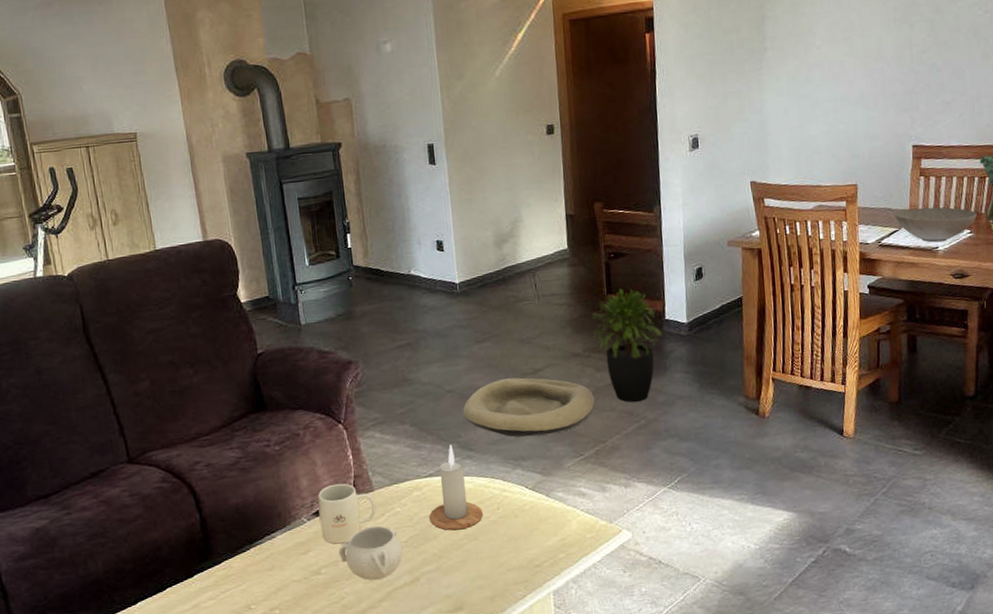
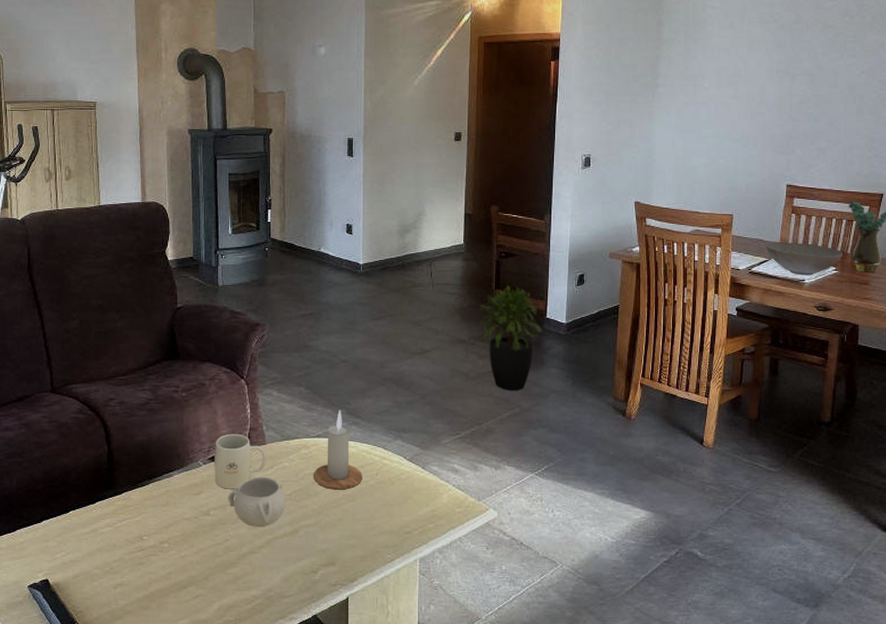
dog bed: present [463,377,595,438] -> none [354,356,475,412]

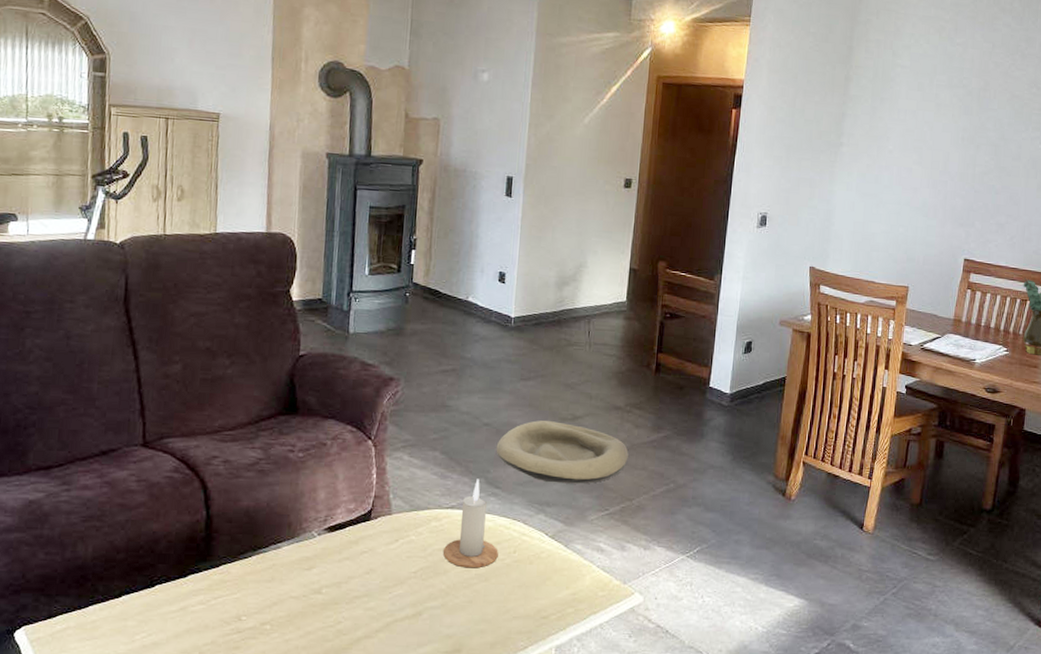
mug: present [213,433,267,489] -> none [330,501,392,565]
decorative bowl: present [228,477,286,527] -> none [344,551,410,608]
dog bed: none [354,356,475,412] -> present [496,420,629,484]
potted plant: present [480,285,543,390] -> none [638,349,705,464]
bowl: present [765,242,843,275] -> none [939,318,1015,355]

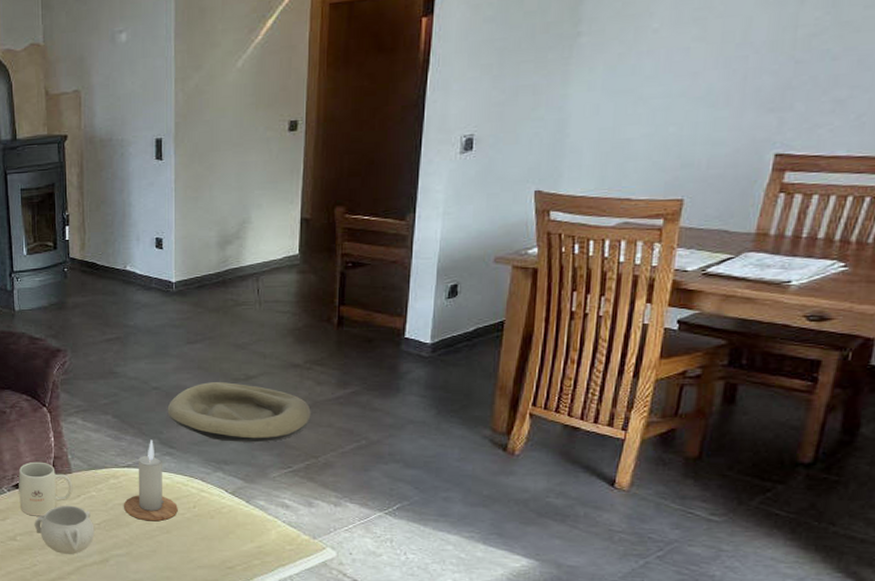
mug: none [330,501,392,565] -> present [17,461,73,517]
decorative bowl: none [344,551,410,608] -> present [34,505,95,554]

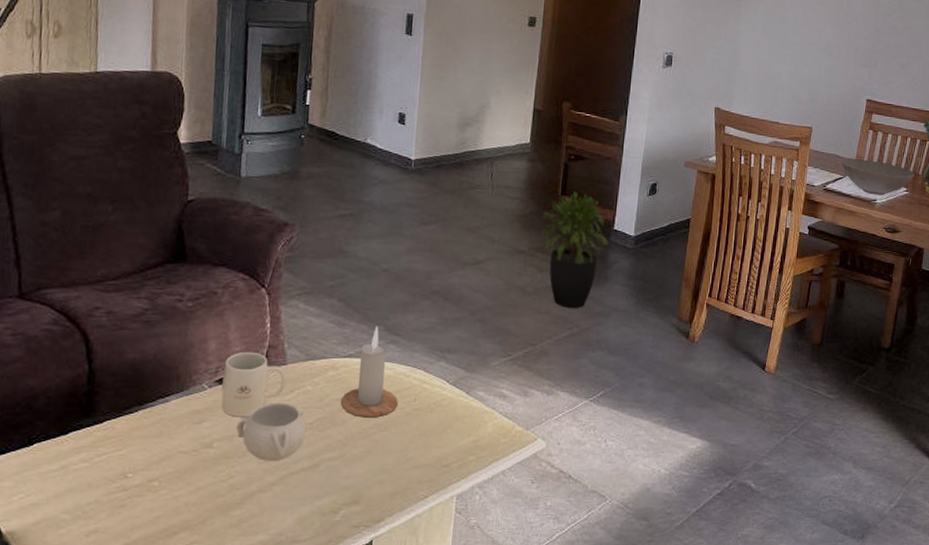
dog bed: present [167,382,311,443] -> none [395,266,532,330]
potted plant: none [318,300,400,420] -> present [541,191,609,308]
bowl: none [731,231,859,275] -> present [841,159,914,196]

